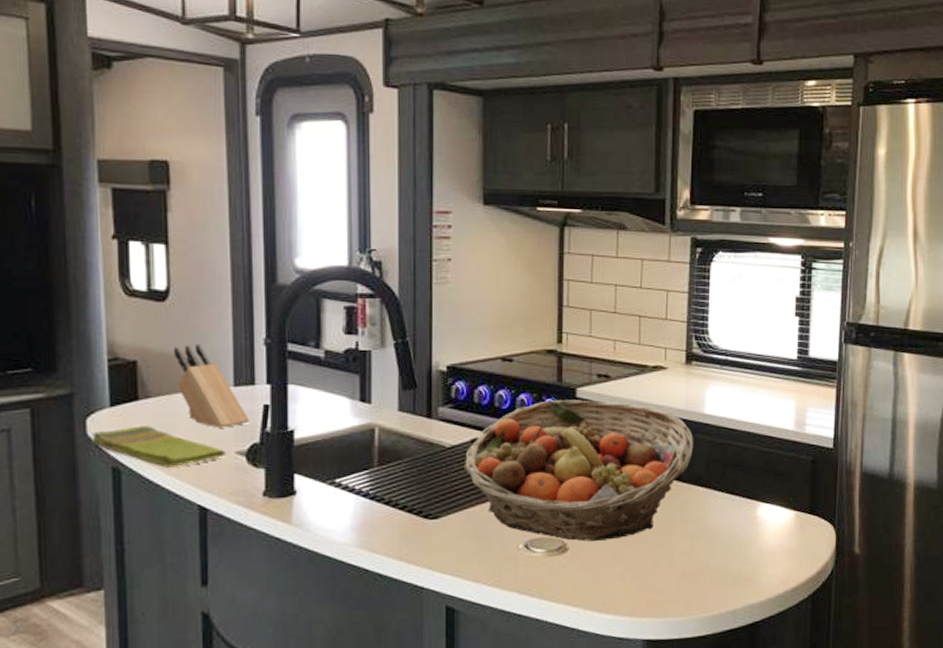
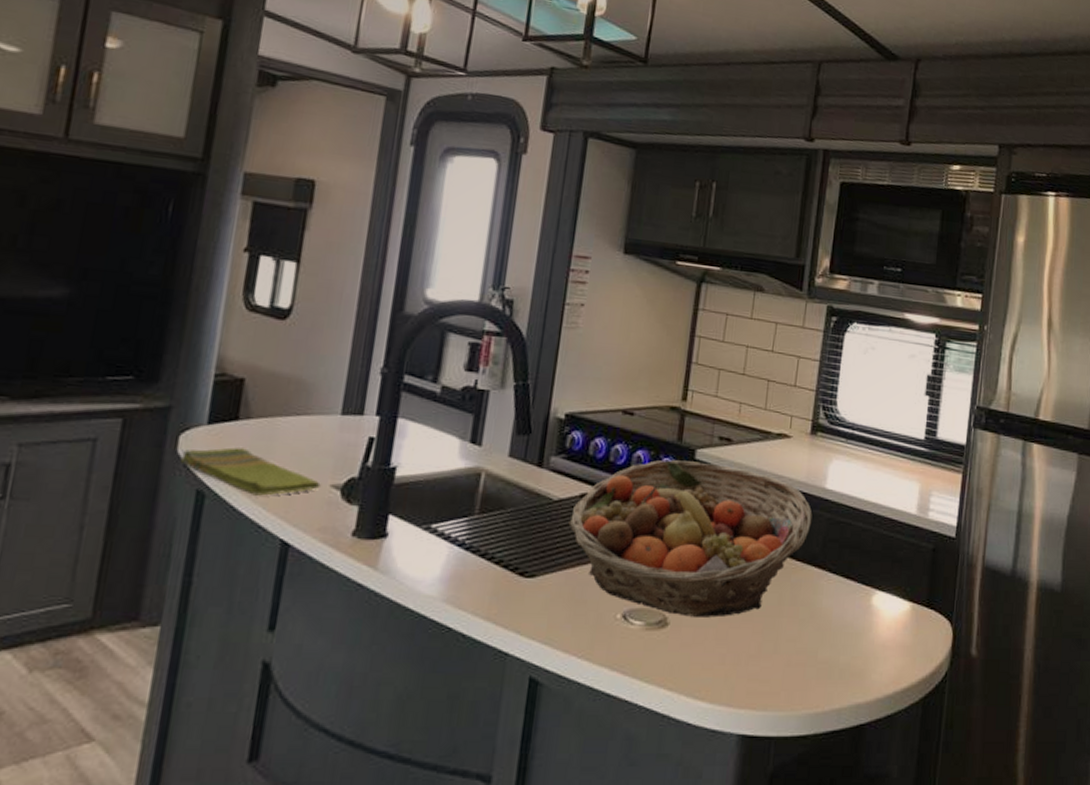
knife block: present [173,343,249,428] -> none [281,366,352,458]

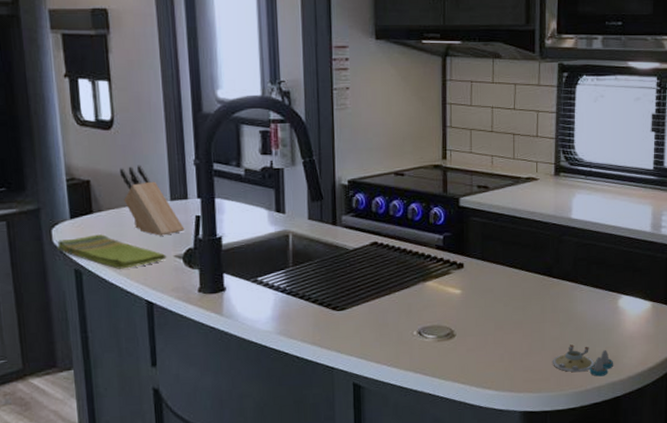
knife block: none [281,366,352,458] -> present [119,165,185,236]
fruit basket: present [568,459,812,618] -> none [365,208,563,329]
salt and pepper shaker set: none [785,649,861,695] -> present [553,344,614,377]

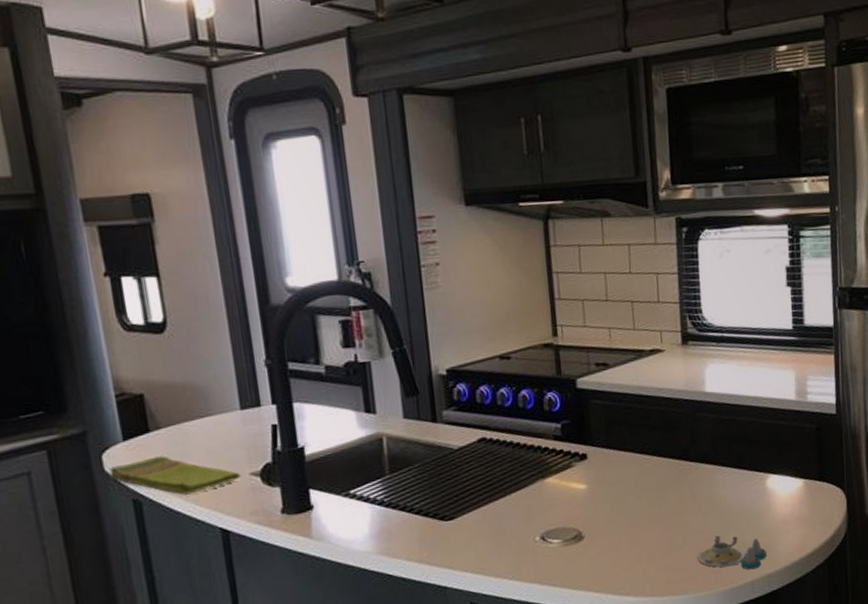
knife block: present [119,165,185,236] -> none [177,371,260,452]

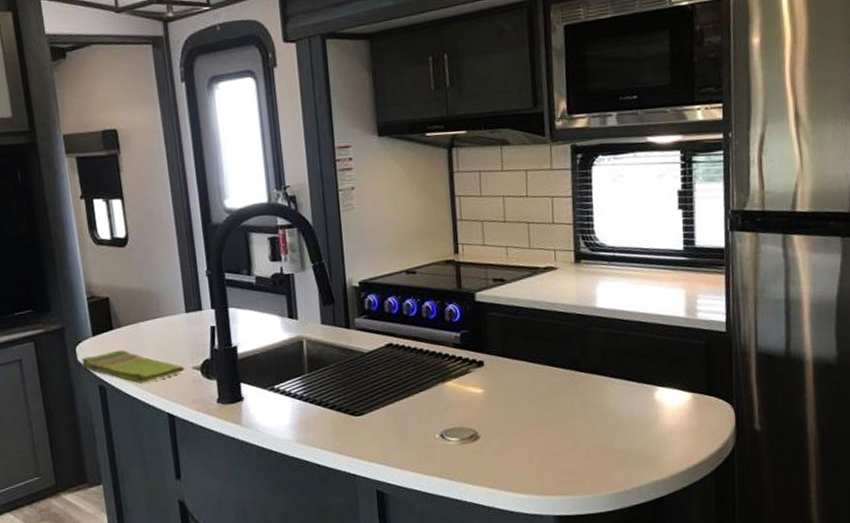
salt and pepper shaker set: present [698,535,767,570] -> none [586,442,655,476]

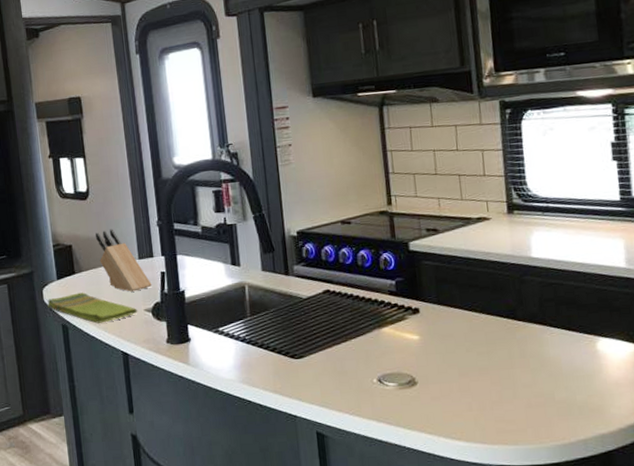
knife block: none [135,279,201,349] -> present [95,229,152,292]

